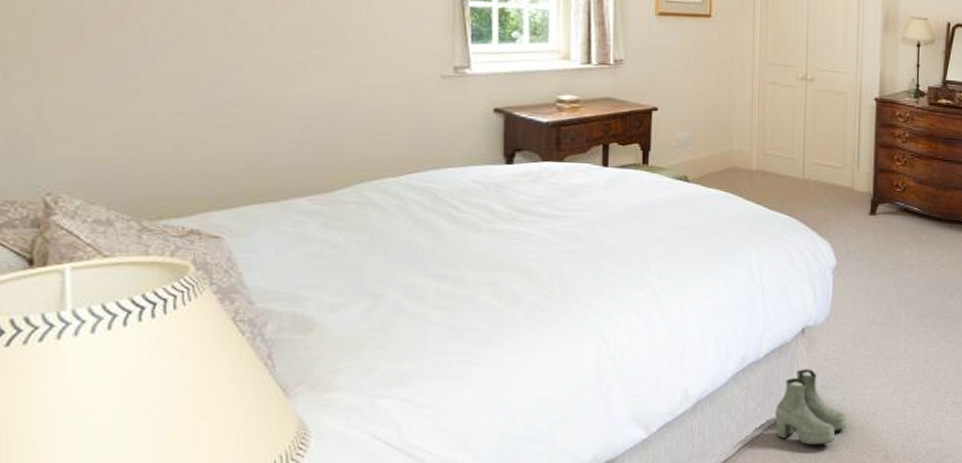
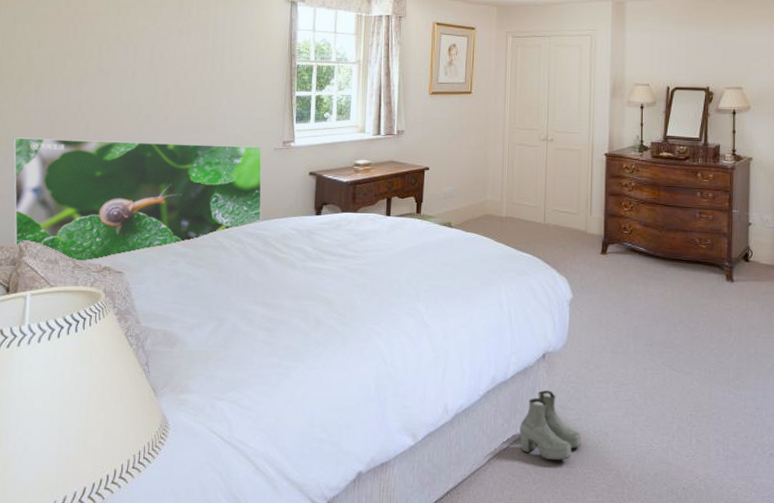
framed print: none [12,43,428,221] -> present [11,137,262,260]

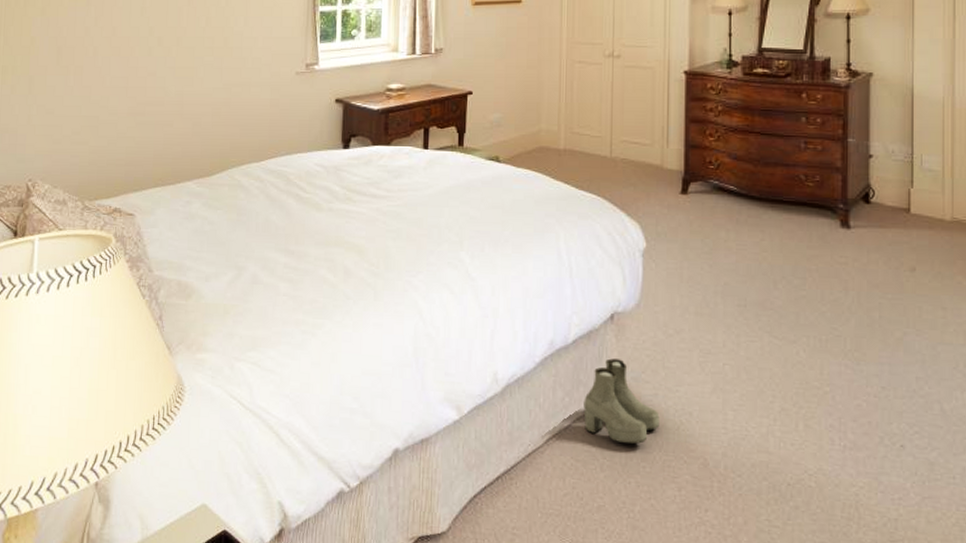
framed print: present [11,137,262,260] -> none [18,65,283,201]

